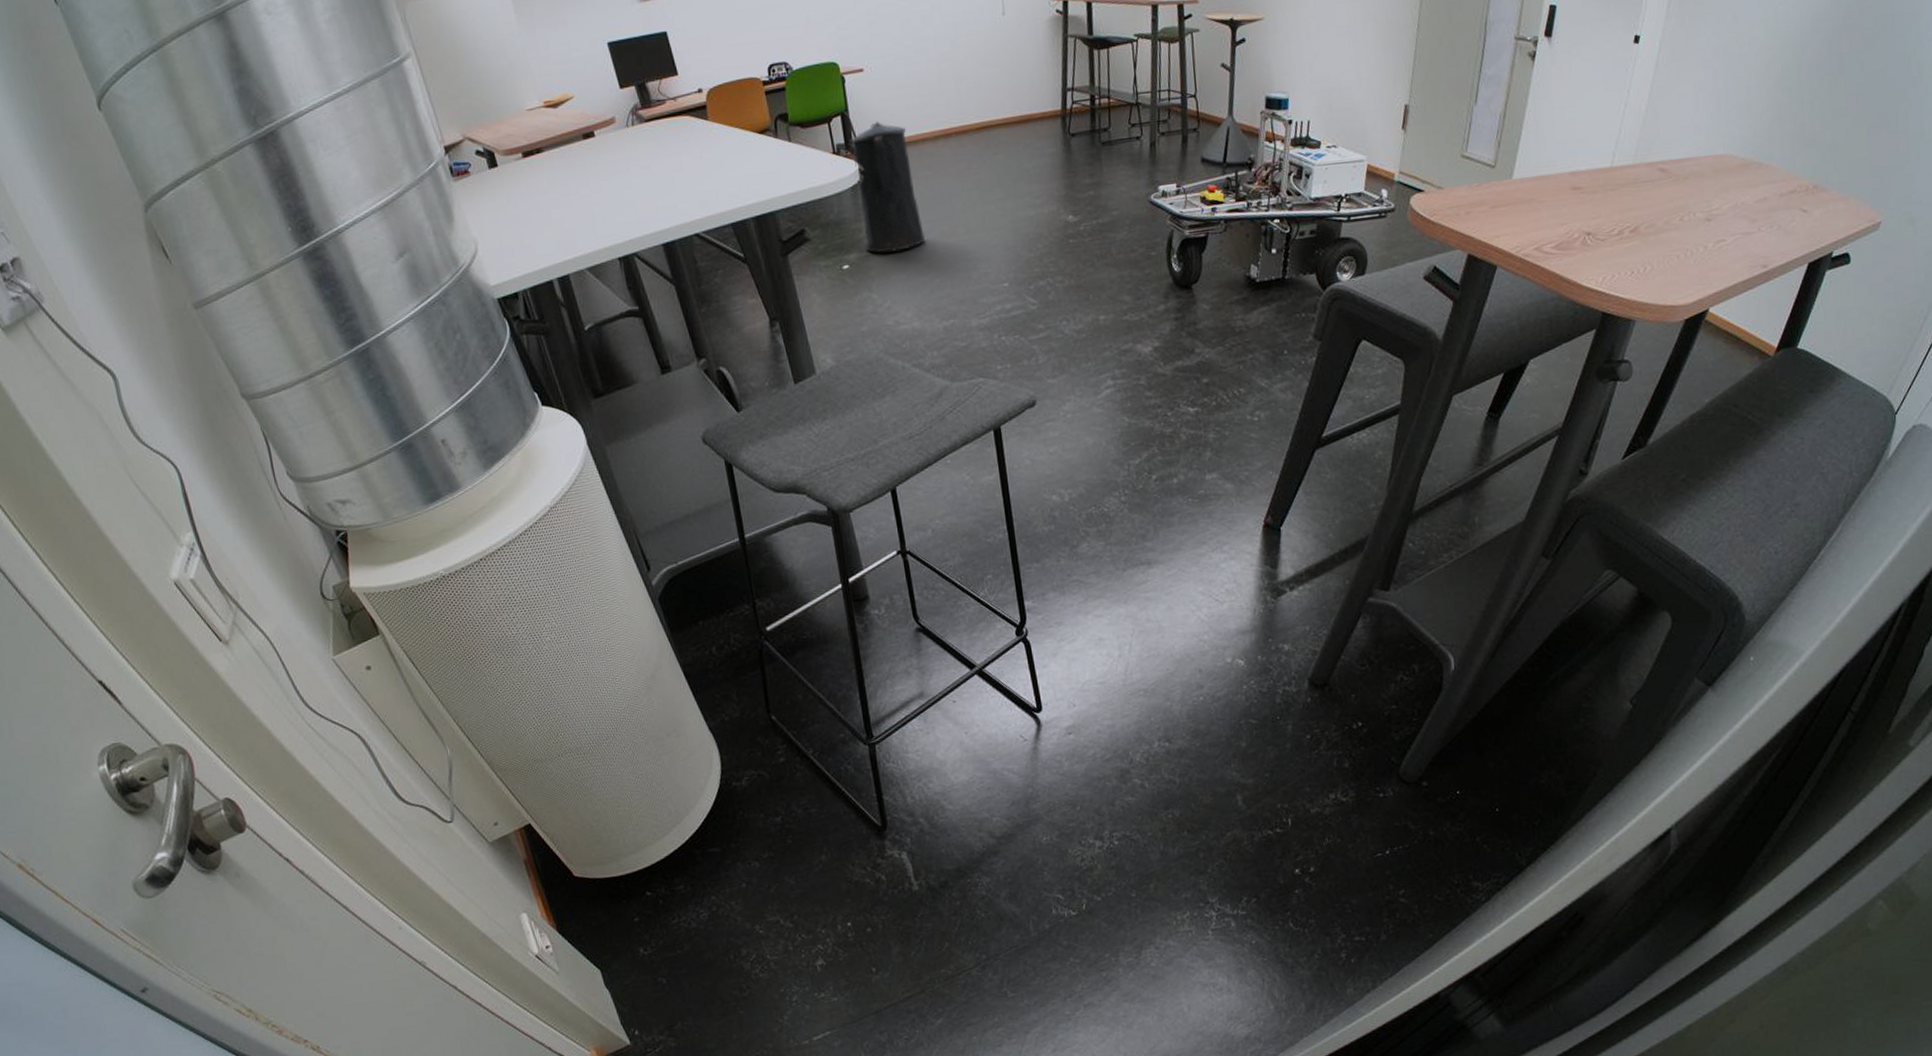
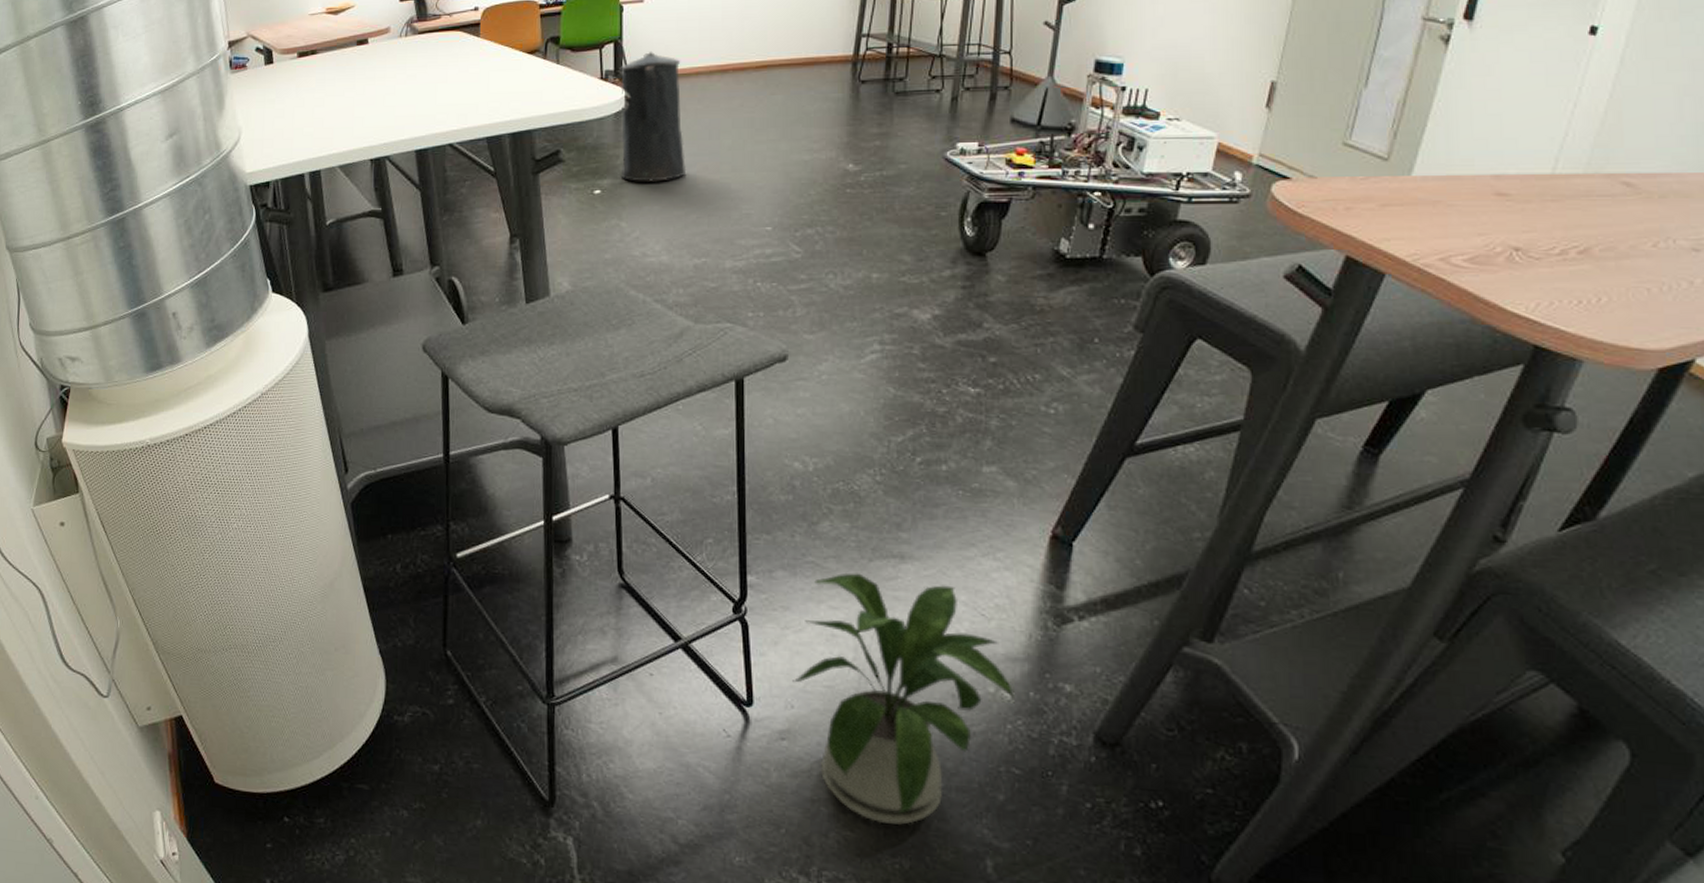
house plant: none [1072,580,1247,786] -> present [792,572,1015,825]

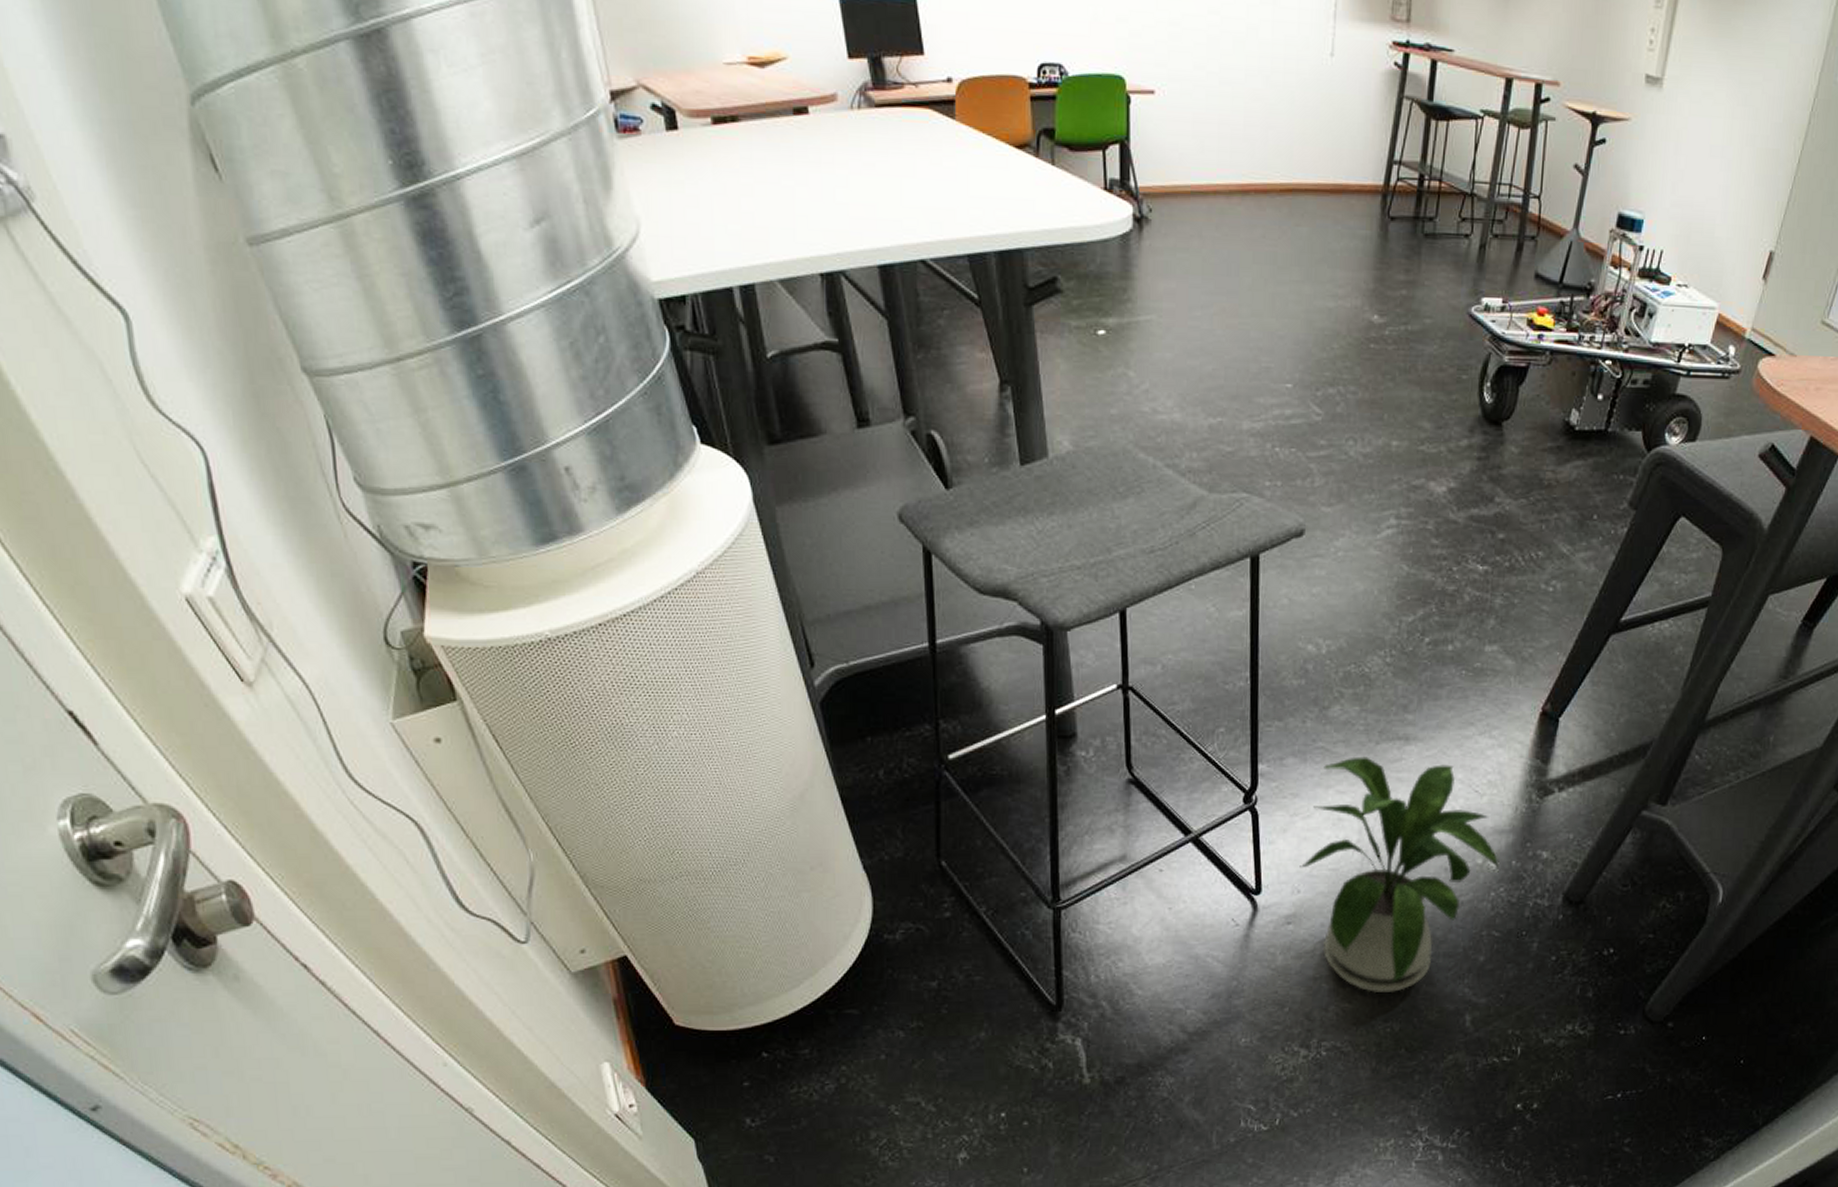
trash can: present [620,51,687,182] -> none [1126,158,1202,324]

